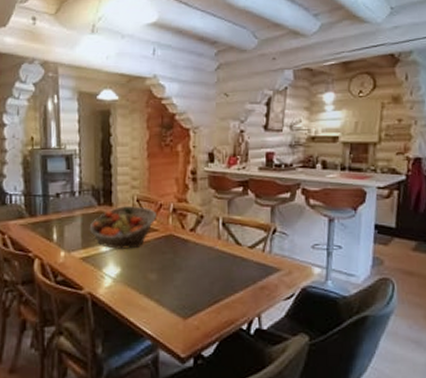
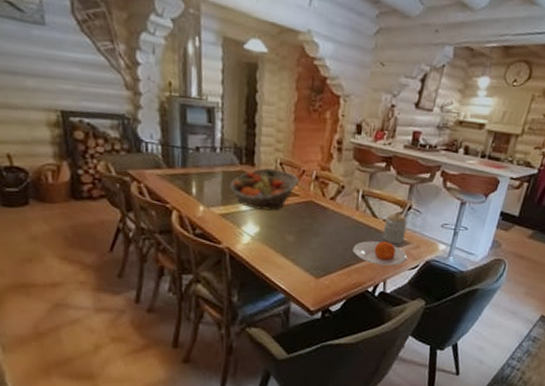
plate: none [219,270,281,298] -> present [352,241,408,266]
jar: none [249,236,275,273] -> present [382,211,408,245]

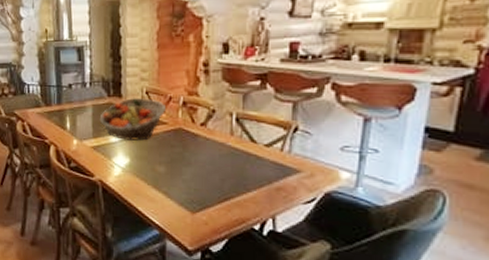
plate: present [352,241,408,266] -> none [231,169,300,199]
jar: present [382,211,408,245] -> none [265,134,295,173]

